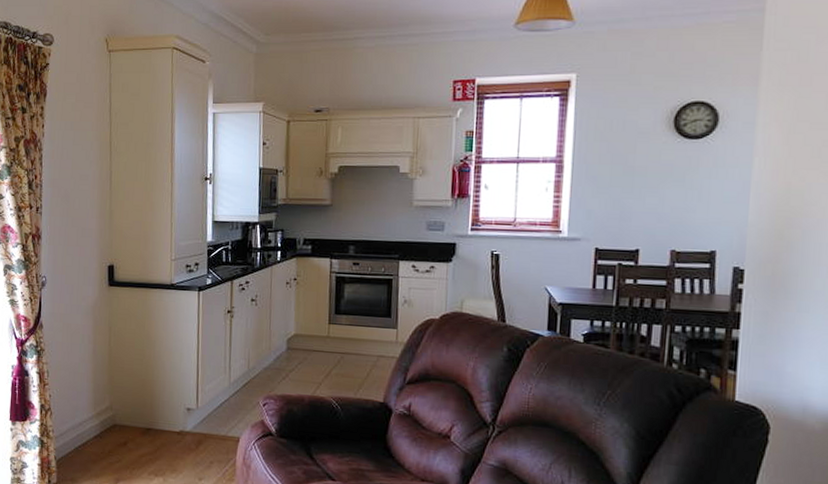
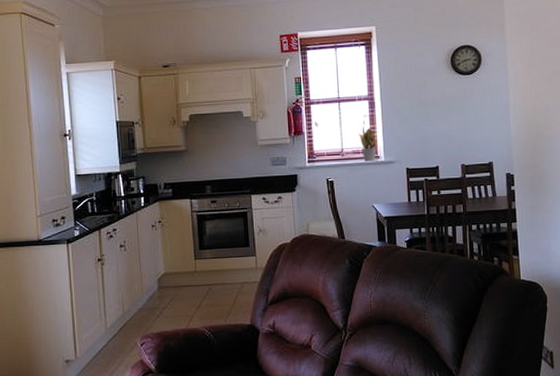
potted plant: none [538,194,564,236] -> present [359,126,378,161]

